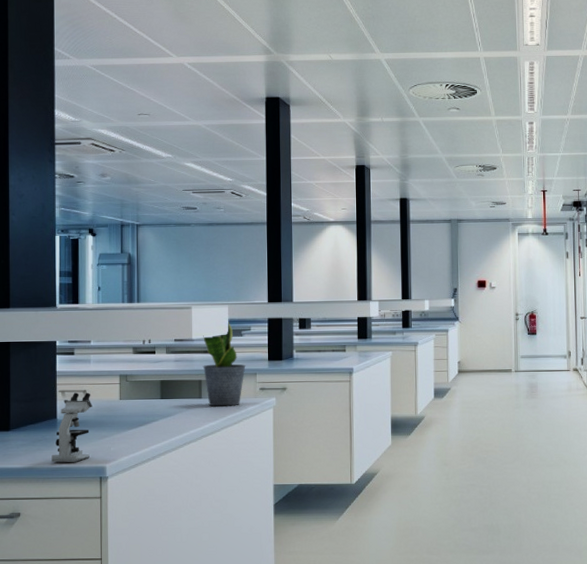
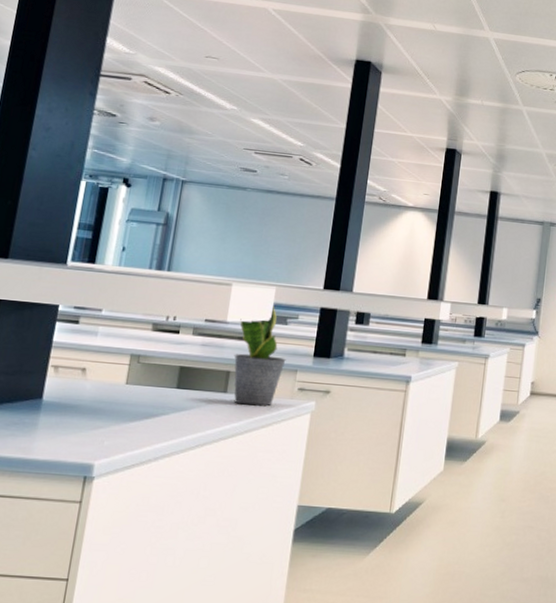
microscope: present [51,392,92,463] -> none [26,370,91,455]

